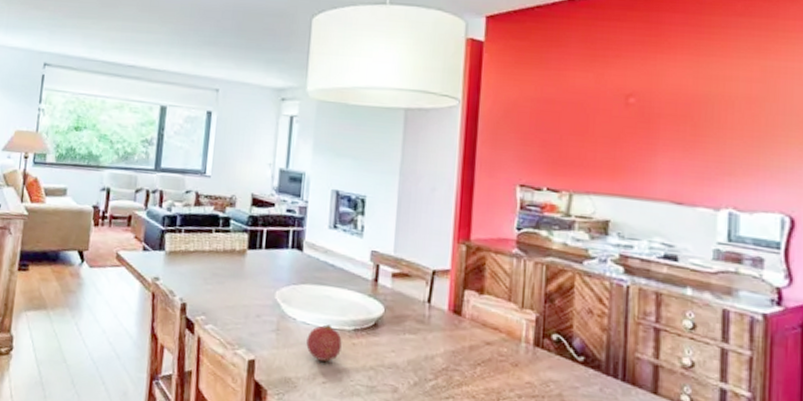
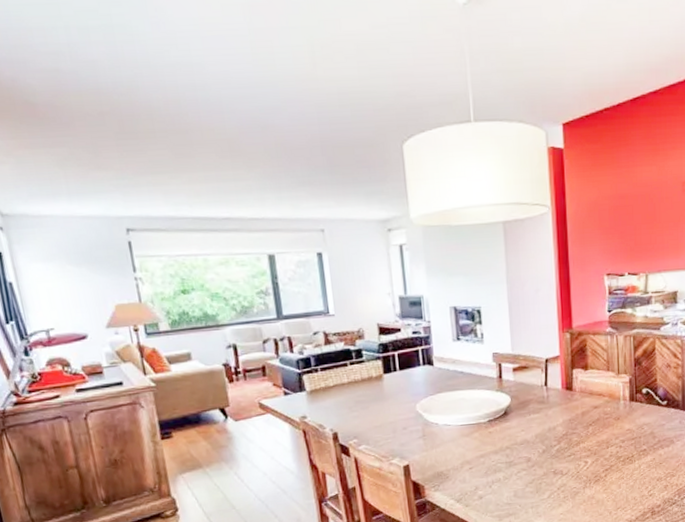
fruit: present [306,324,342,362] -> none [450,421,481,452]

